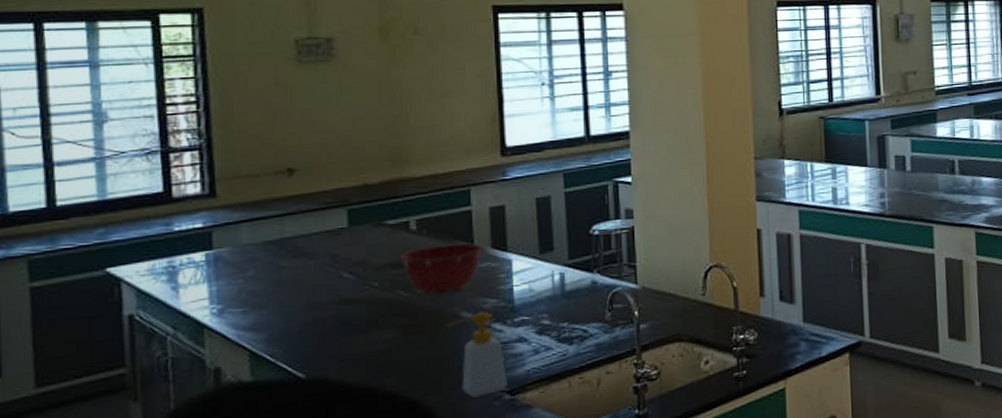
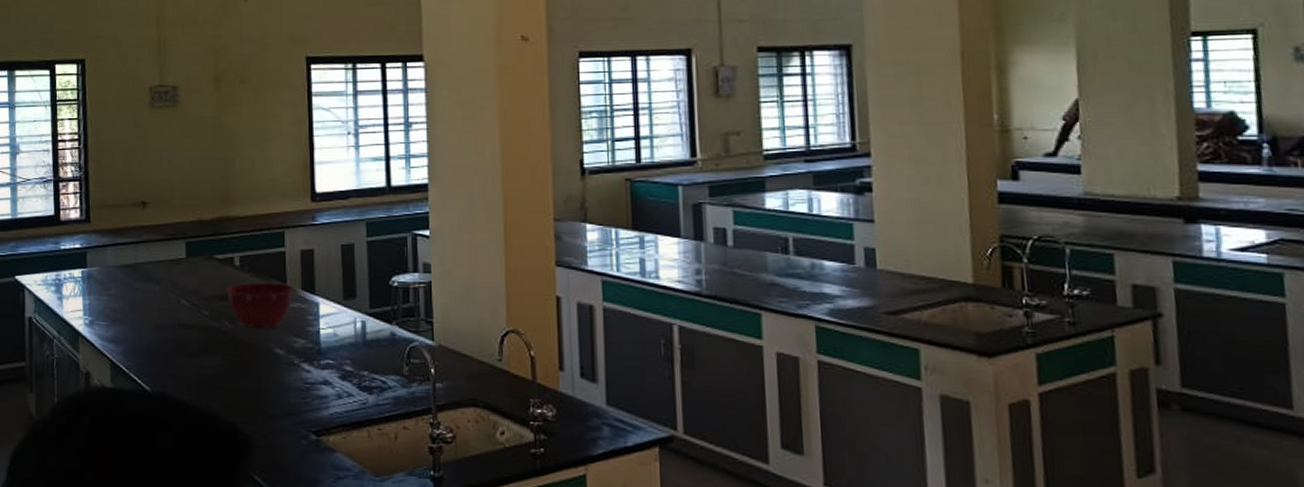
soap bottle: present [447,311,507,398] -> none [263,350,313,433]

